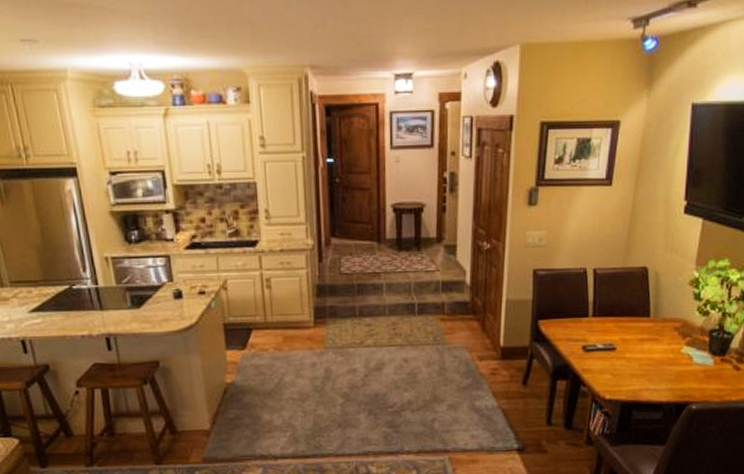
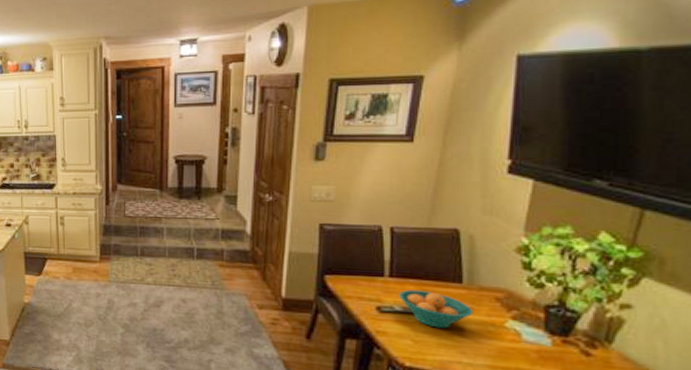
fruit bowl: none [601,326,658,361] -> present [399,289,474,329]

